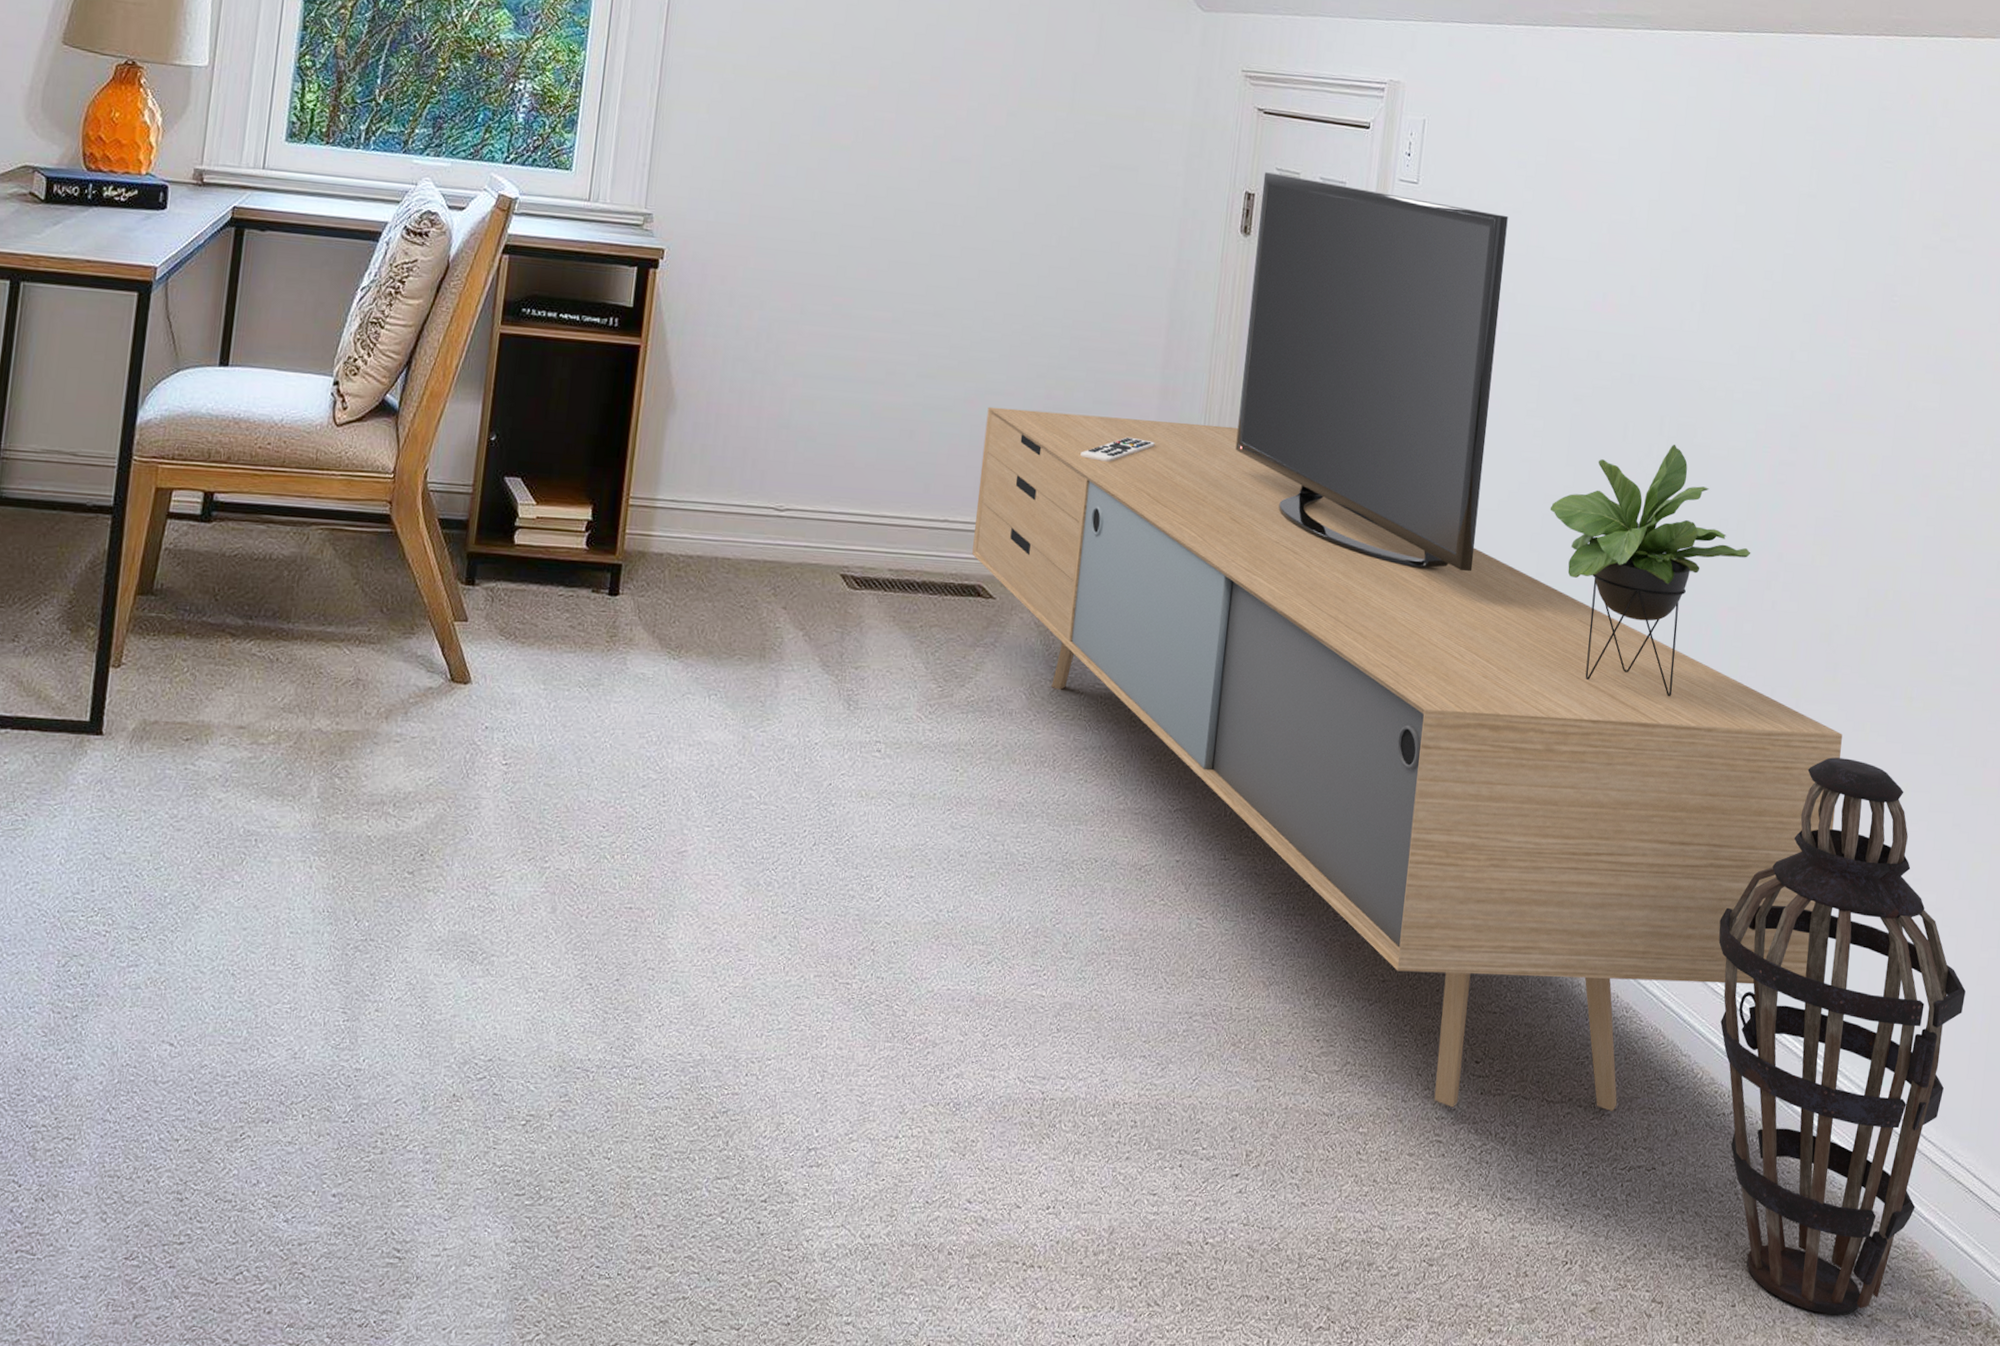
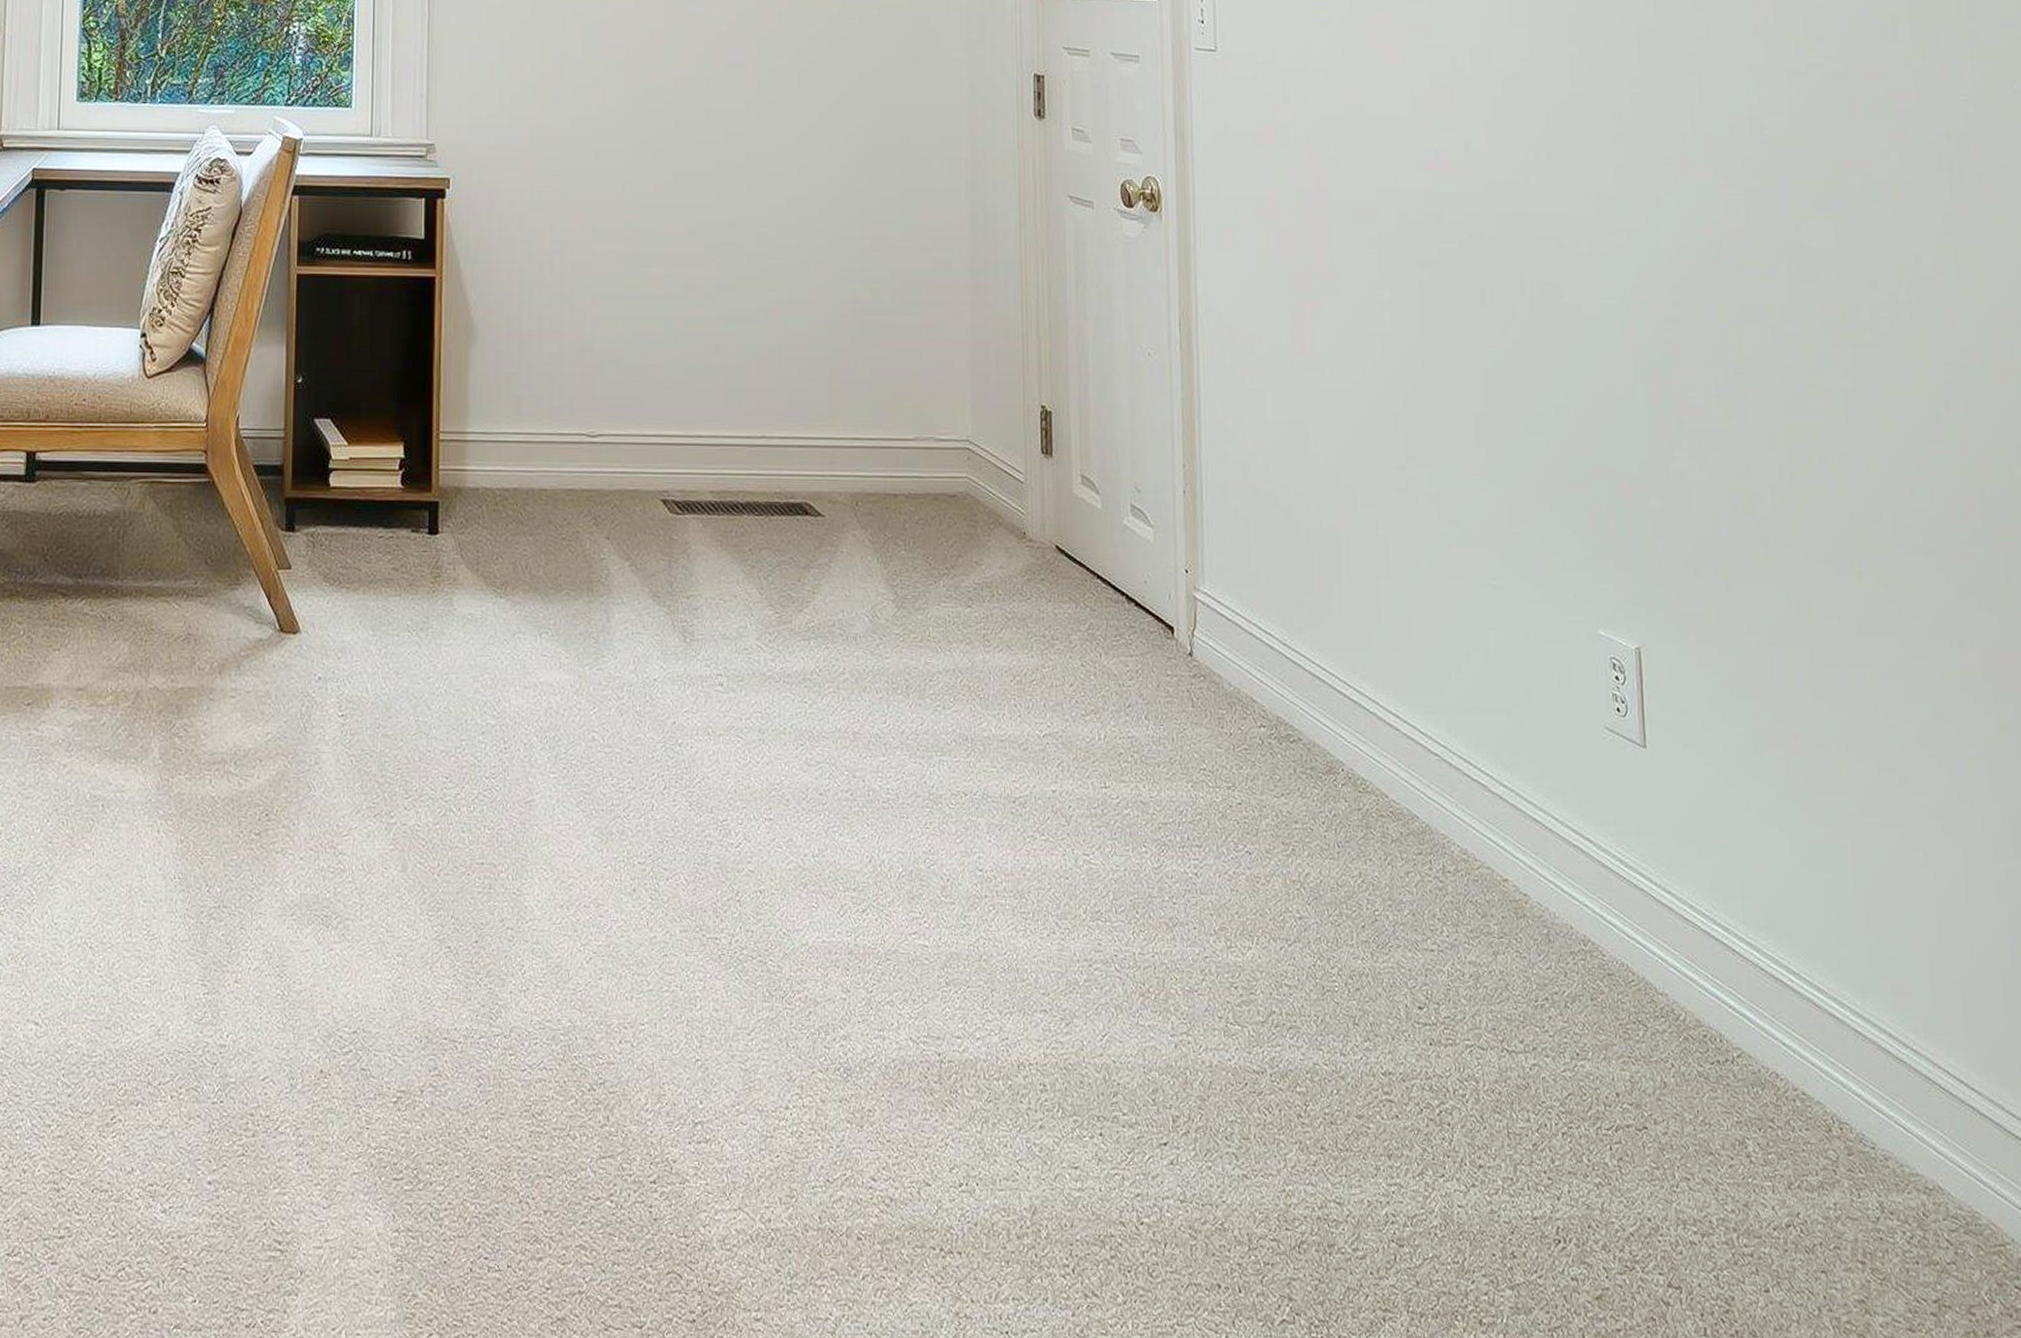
media console: present [972,172,1843,1111] -> none [793,52,1794,1061]
lantern: present [1718,757,1966,1315] -> none [1677,644,1986,1301]

